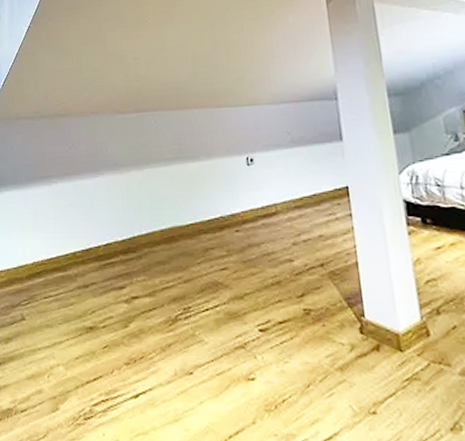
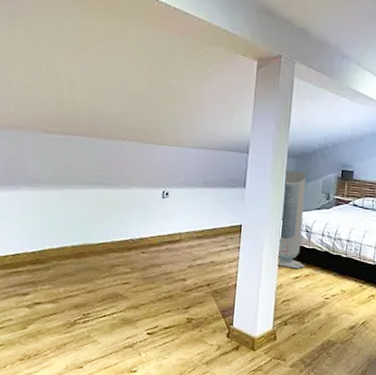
air purifier: none [388,110,447,237] -> present [276,170,306,269]

